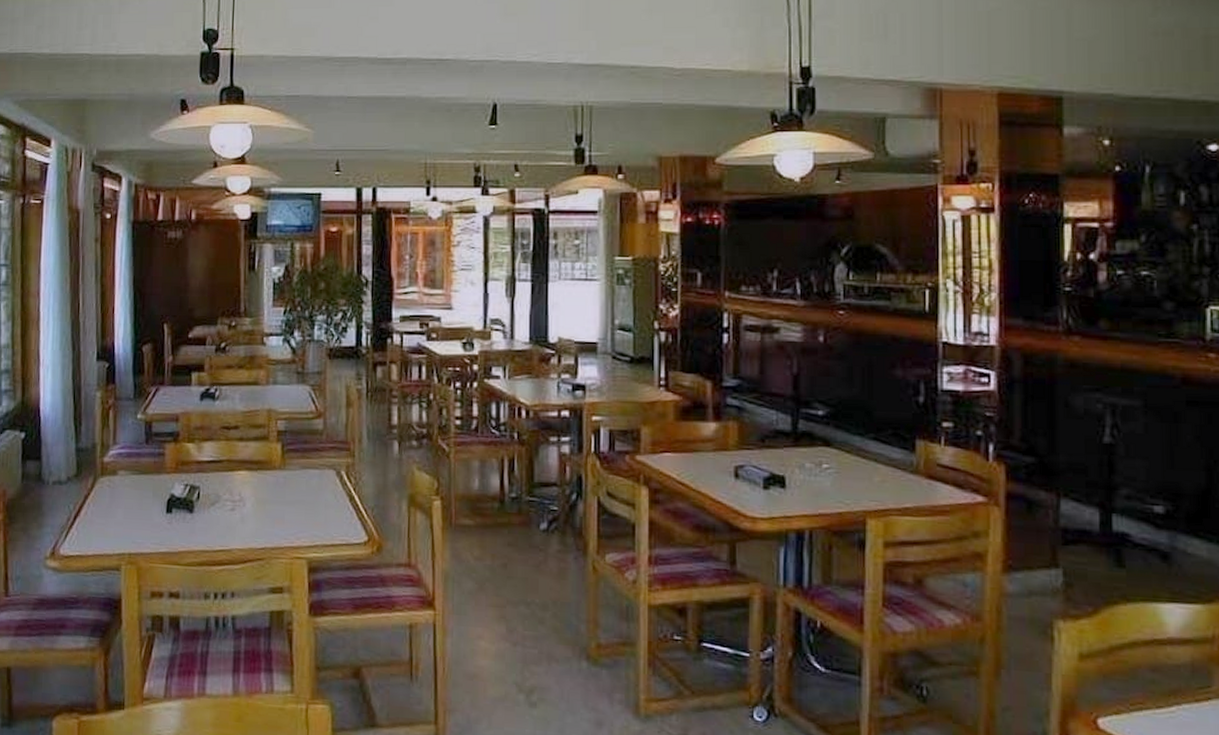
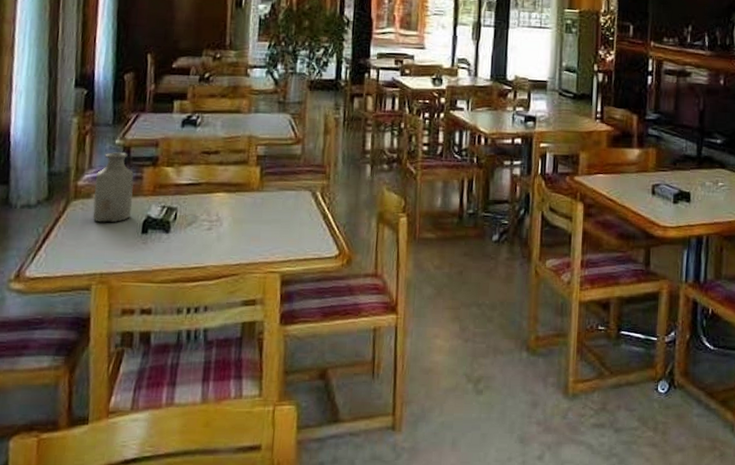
bottle: none [119,426,157,501] -> present [92,151,134,223]

